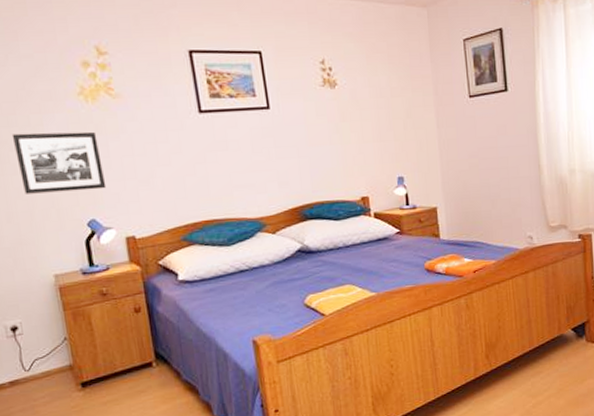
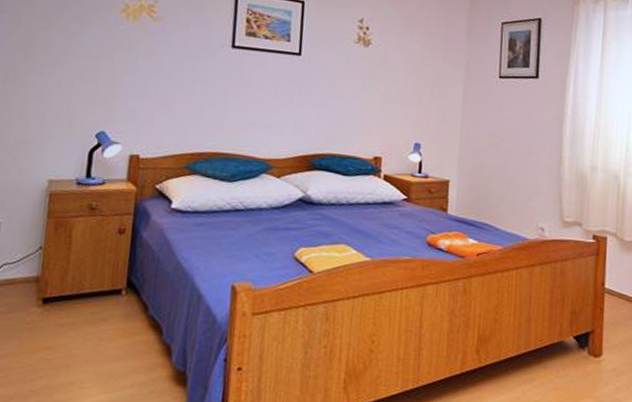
picture frame: present [11,131,107,194] -> none [44,37,129,104]

